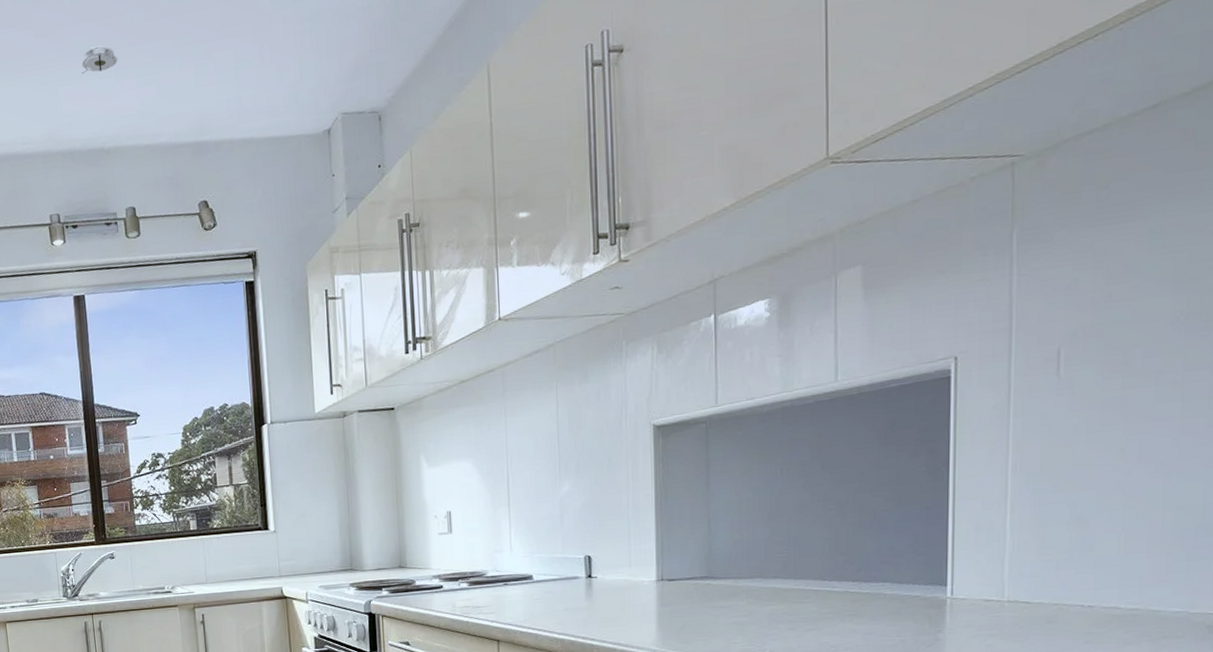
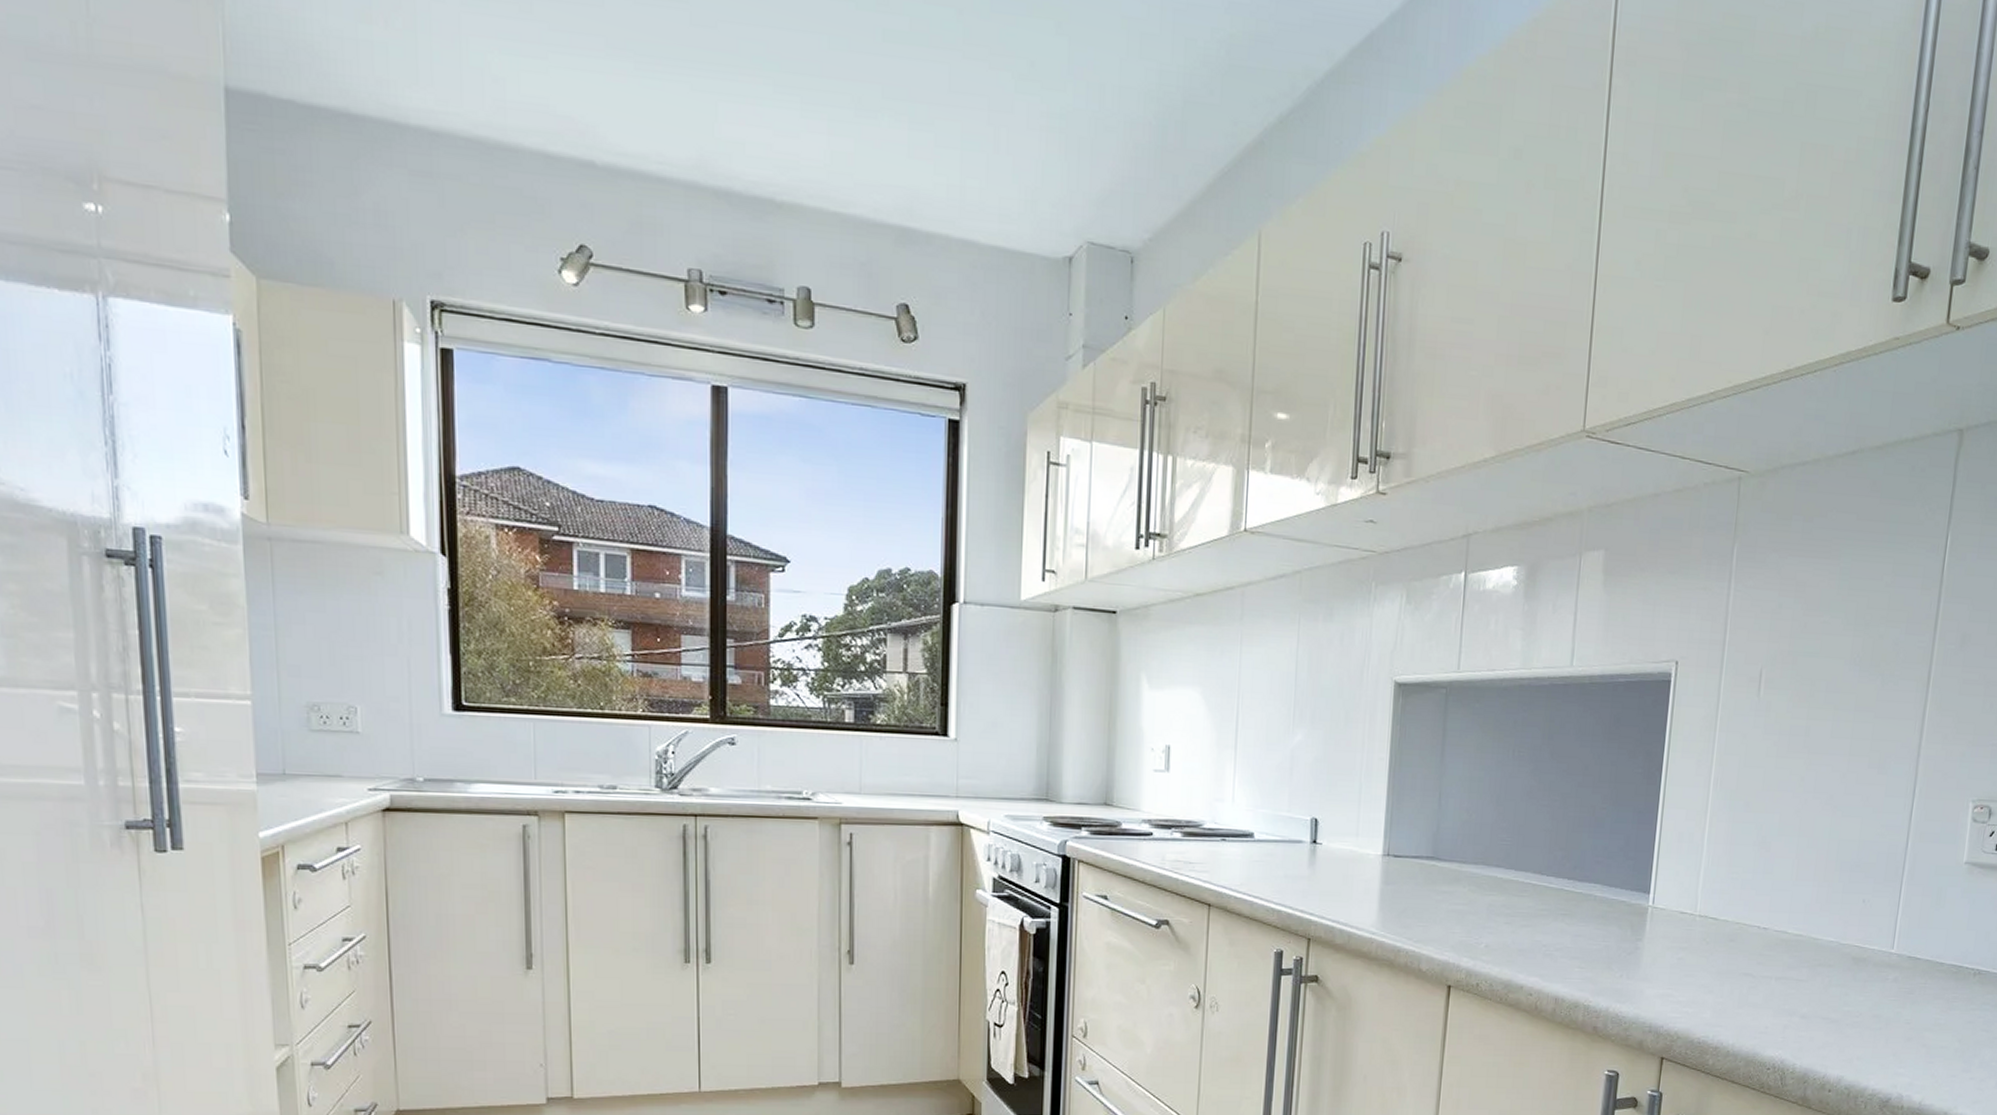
smoke detector: present [81,45,118,74] -> none [752,62,805,99]

